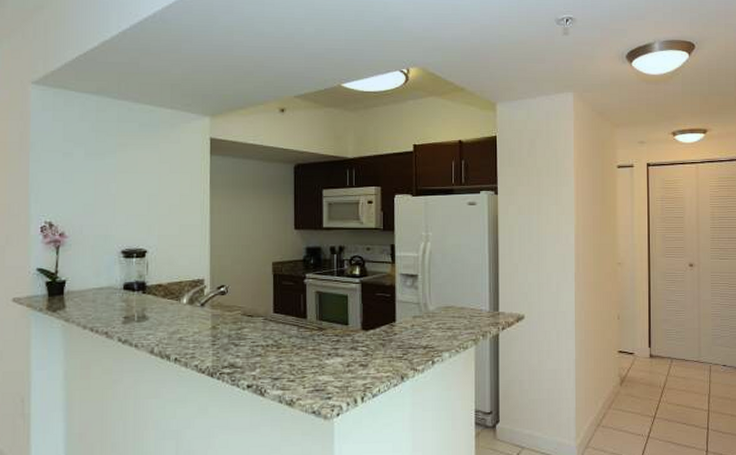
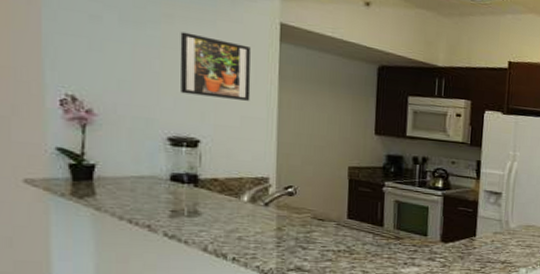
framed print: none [131,157,187,211] -> present [180,31,251,101]

